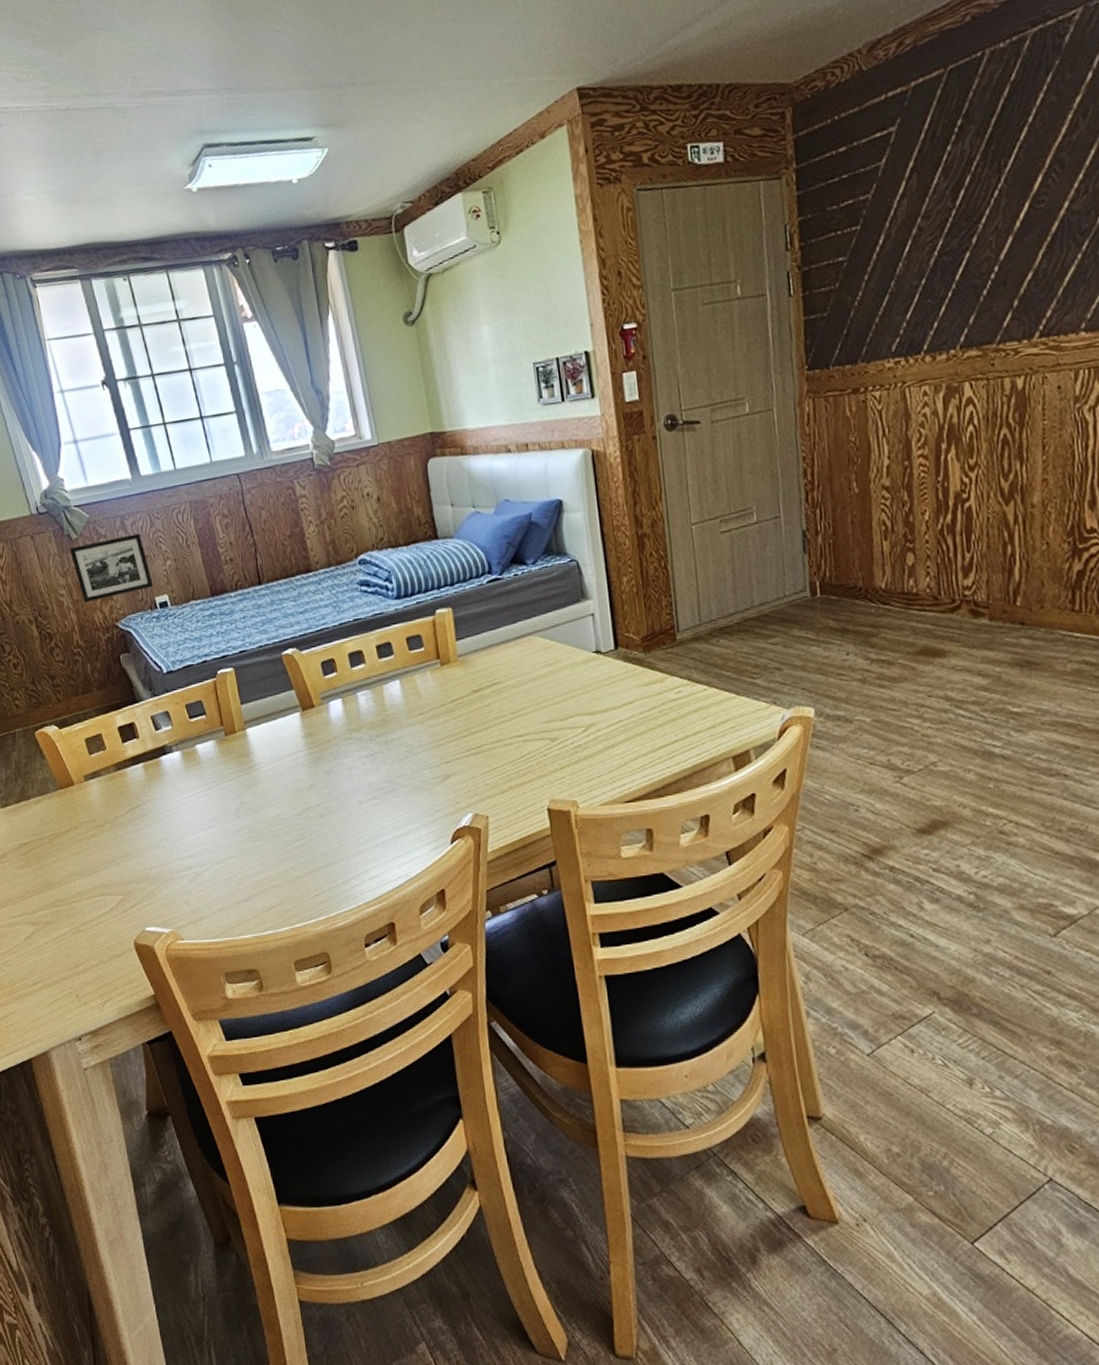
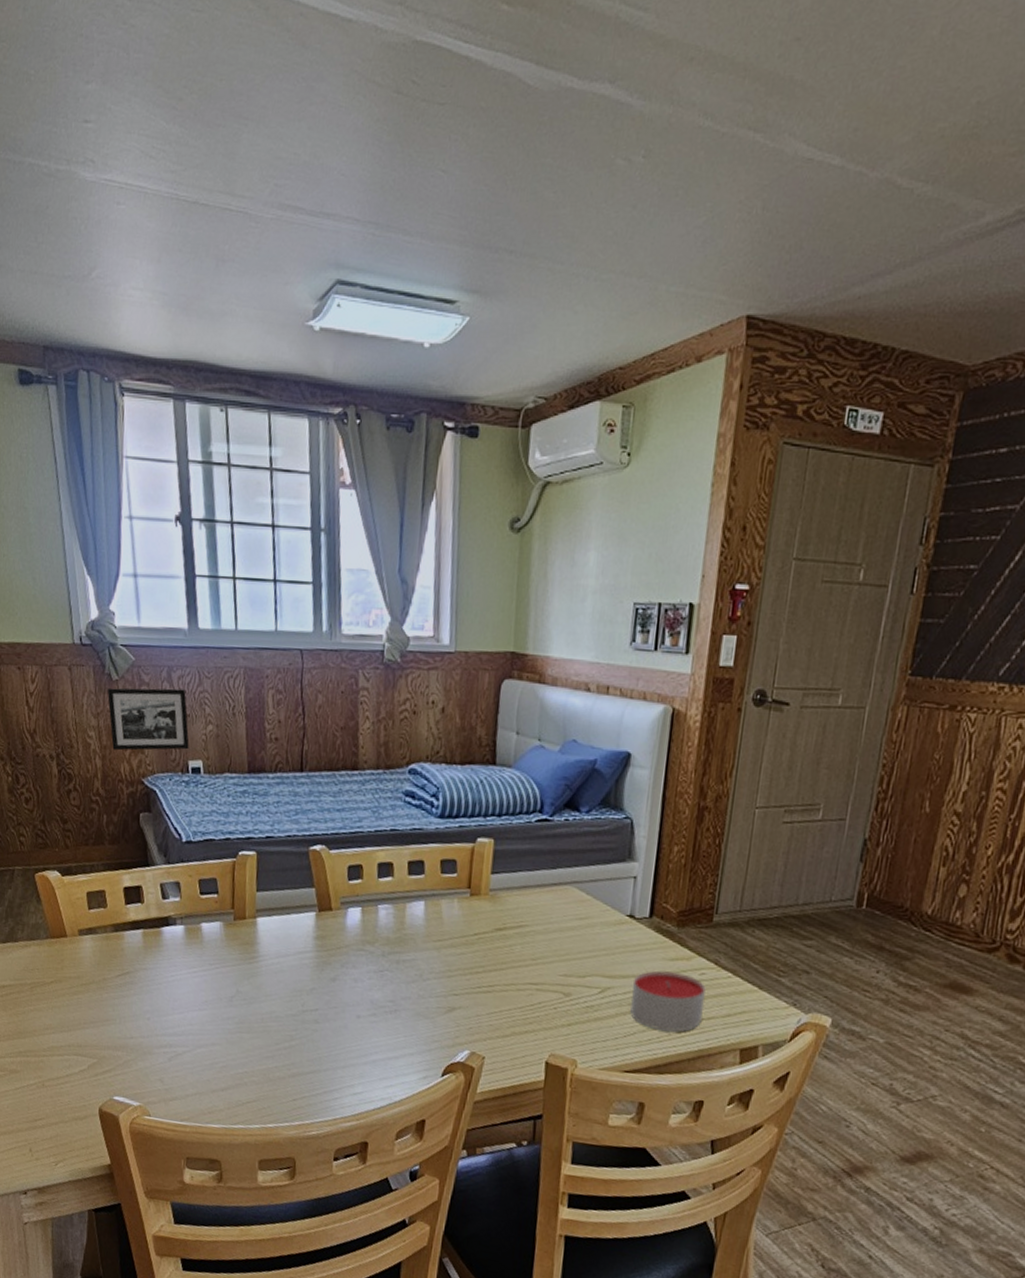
candle: none [614,696,689,755] -> present [630,970,706,1032]

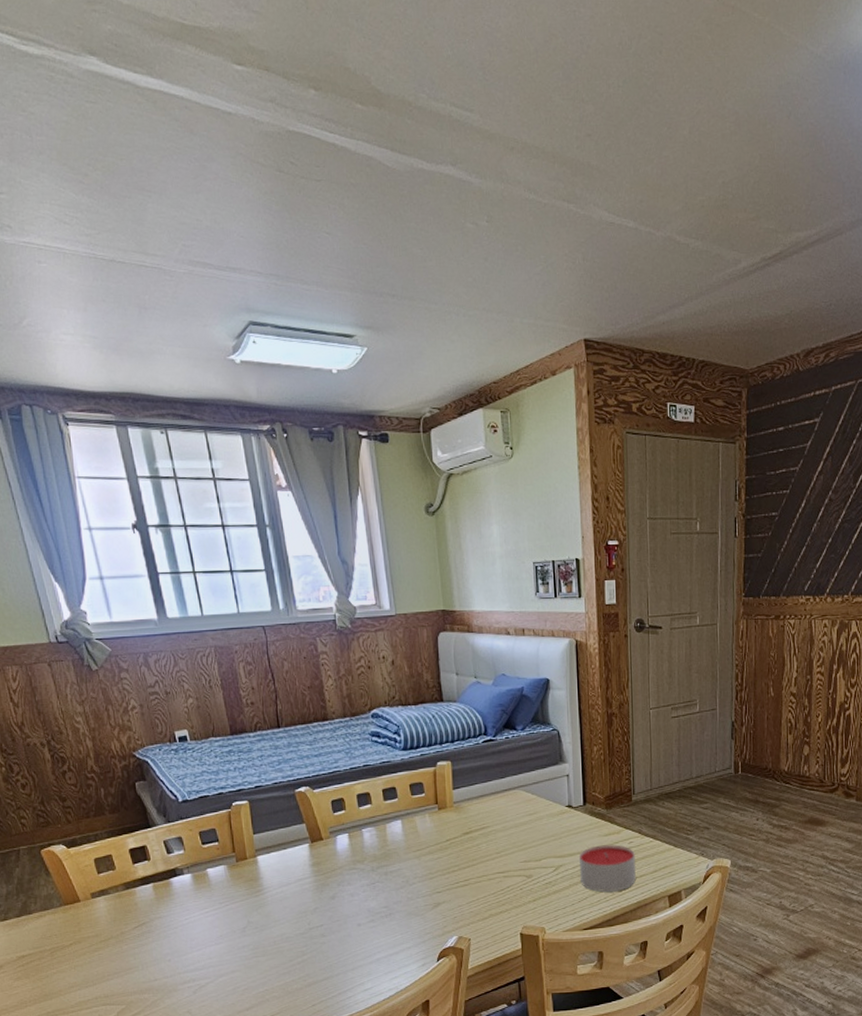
picture frame: present [107,687,189,751] -> none [88,671,173,731]

